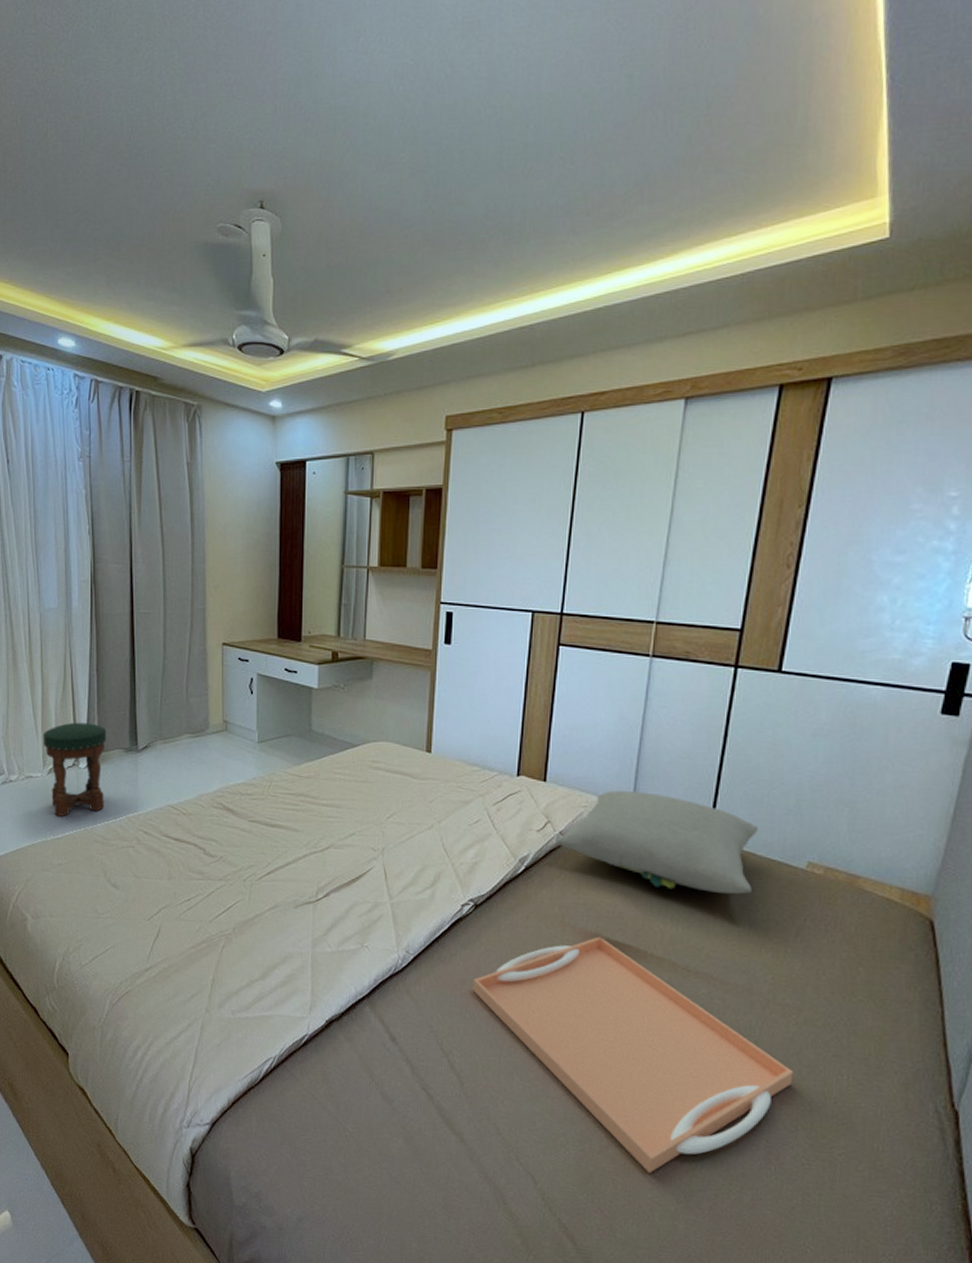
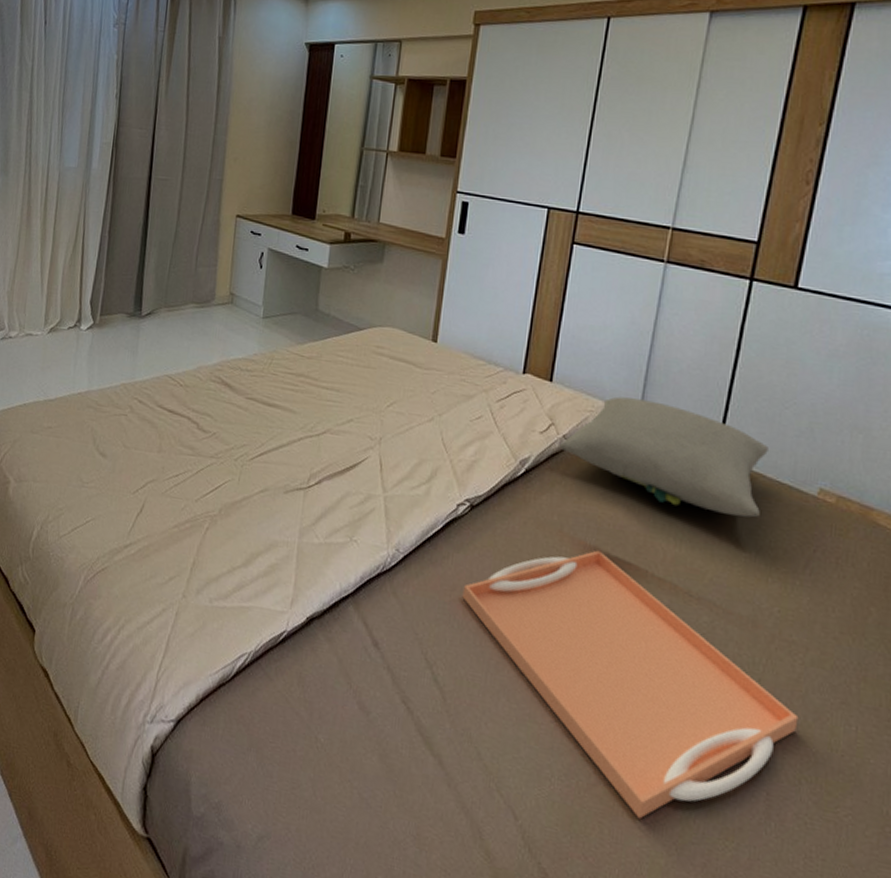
stool: present [42,722,107,817] -> none [46,282,112,378]

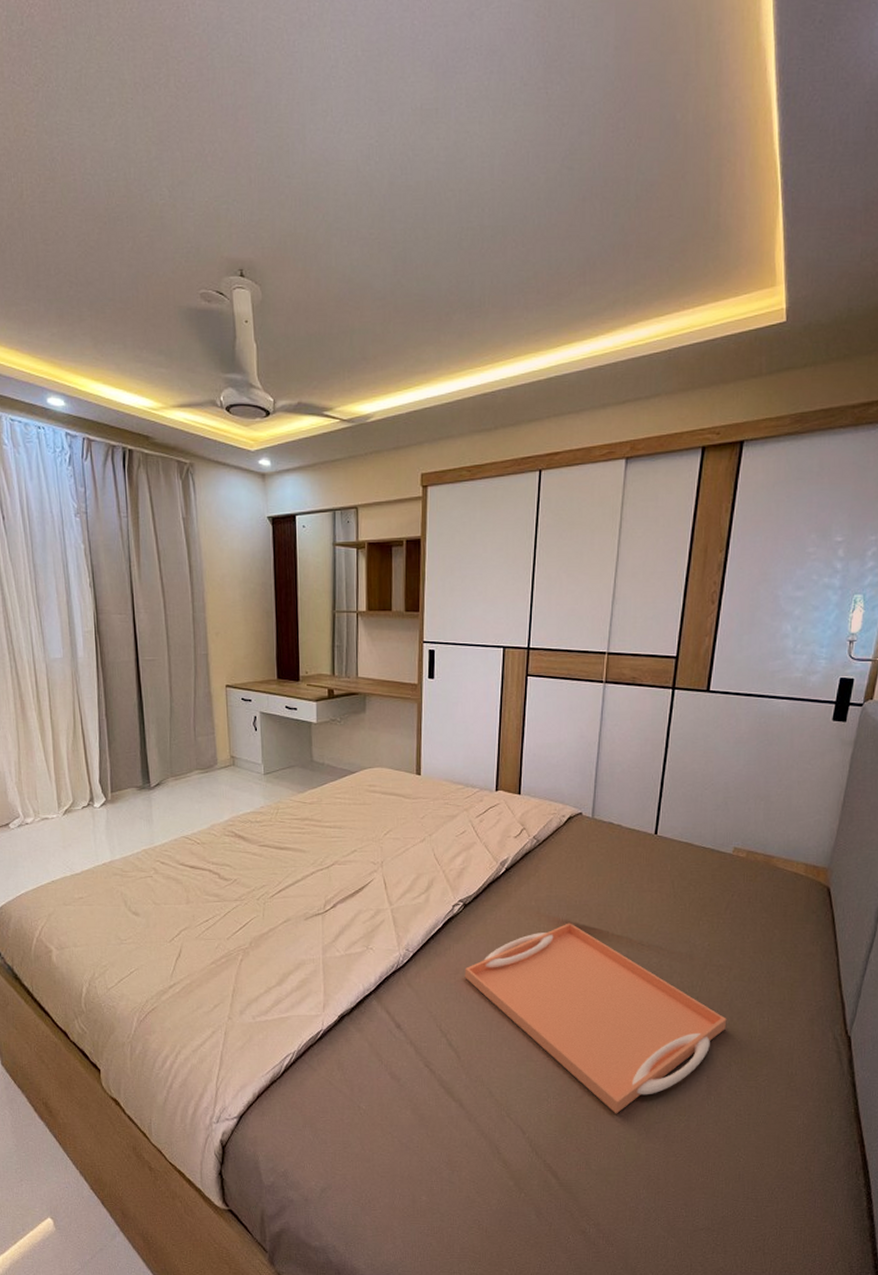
pillow: present [559,396,768,518] -> none [531,798,694,879]

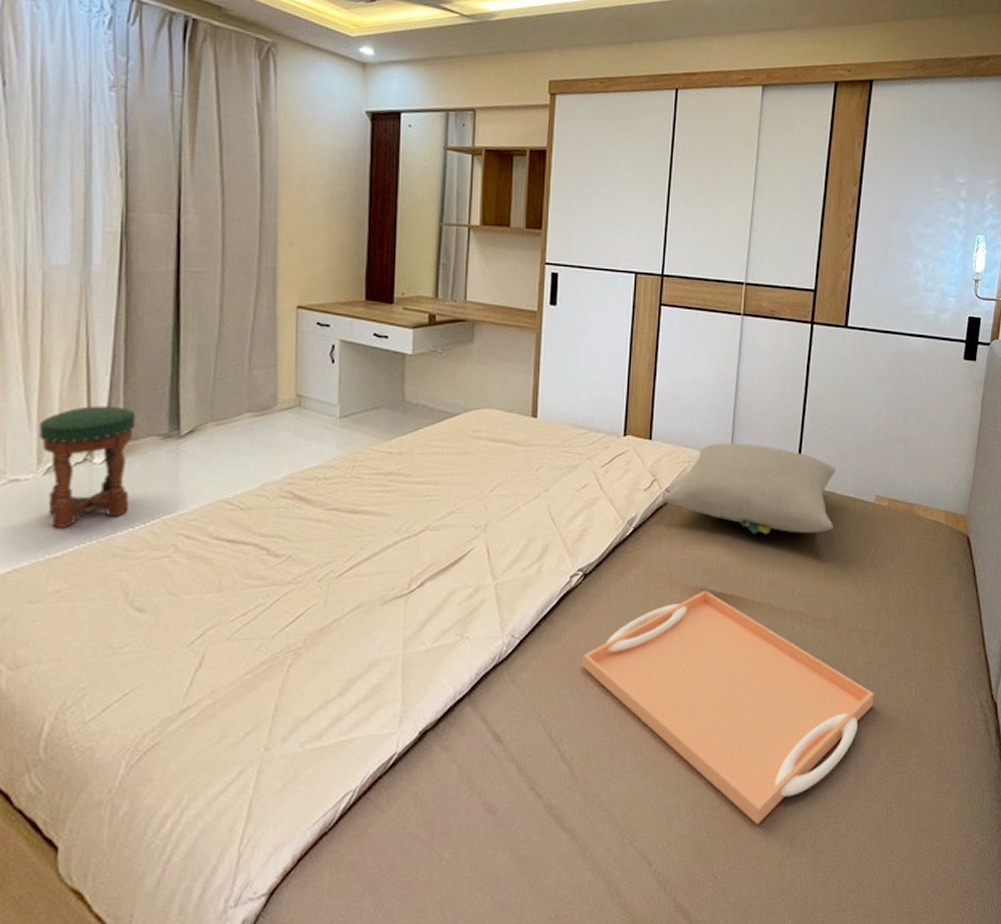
stool: none [56,765,121,854] -> present [38,405,136,528]
pillow: none [531,798,694,879] -> present [663,443,836,535]

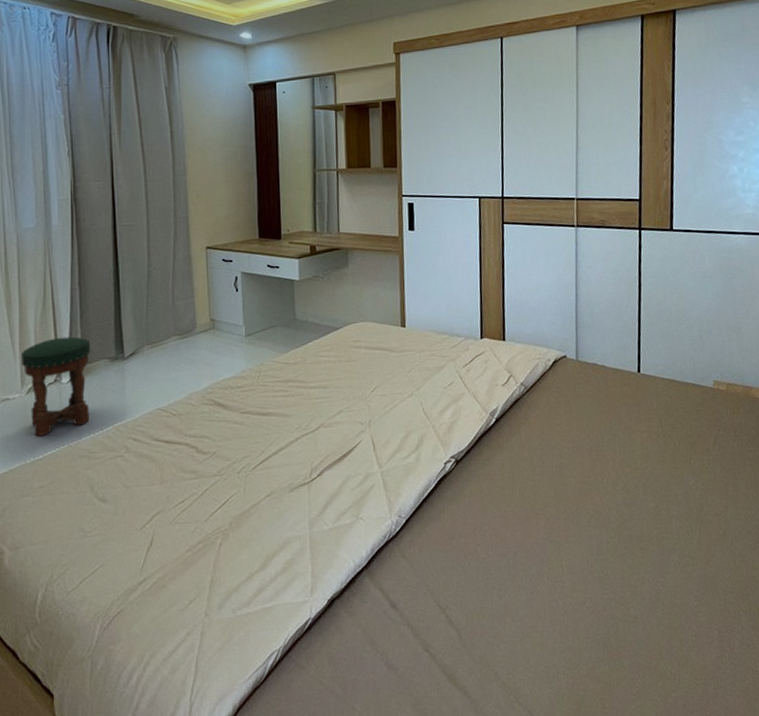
serving tray: present [582,590,874,825] -> none [460,472,730,686]
pillow: present [663,443,836,535] -> none [519,339,677,421]

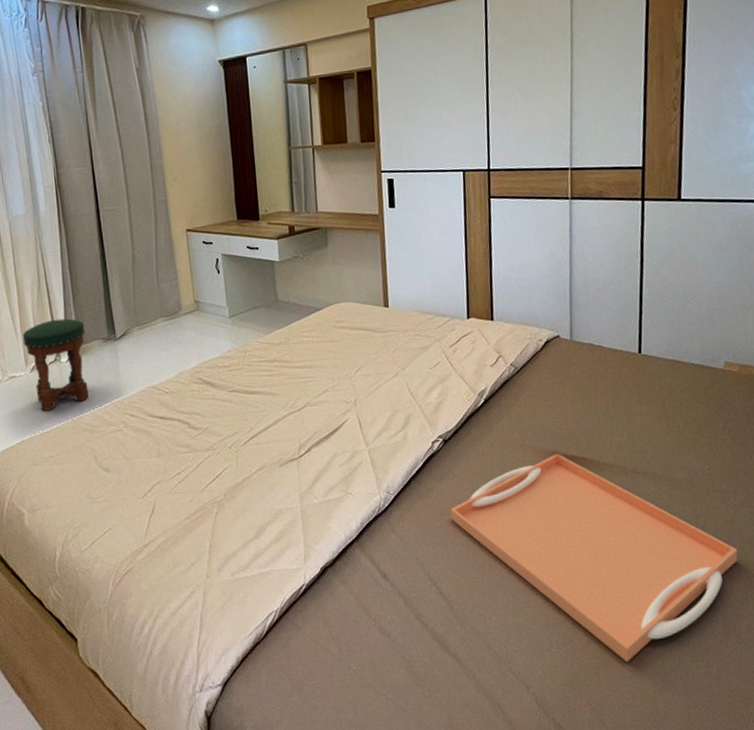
serving tray: none [460,472,730,686] -> present [450,453,738,663]

